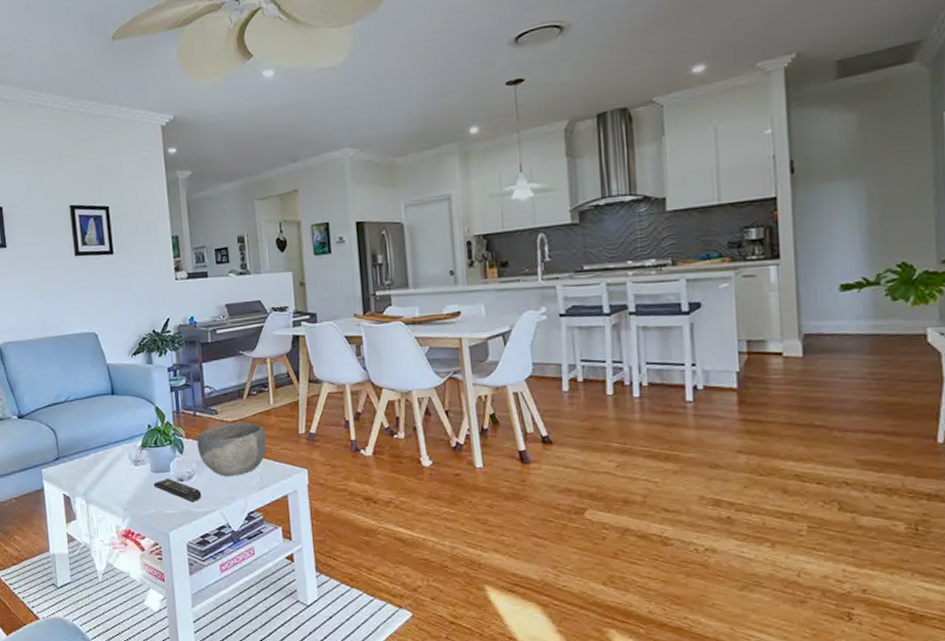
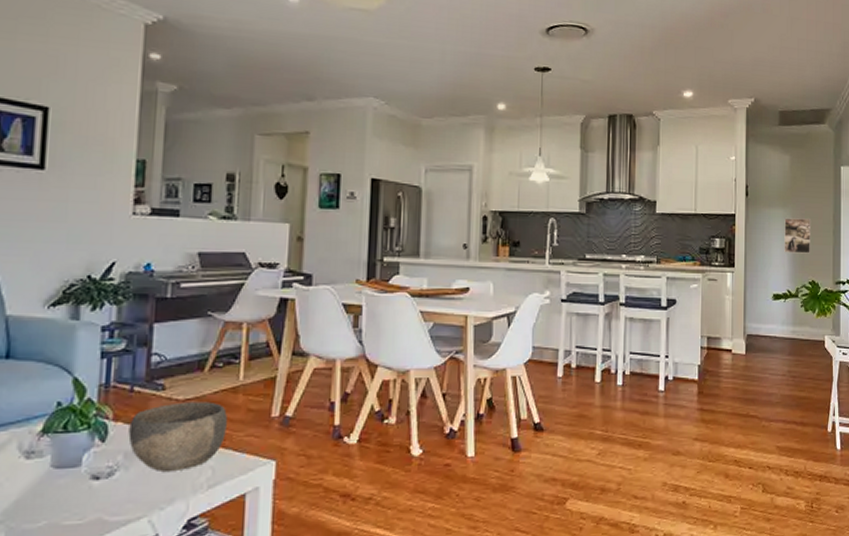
remote control: present [153,478,202,502] -> none [51,475,125,507]
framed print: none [852,187,897,234] -> present [784,218,810,254]

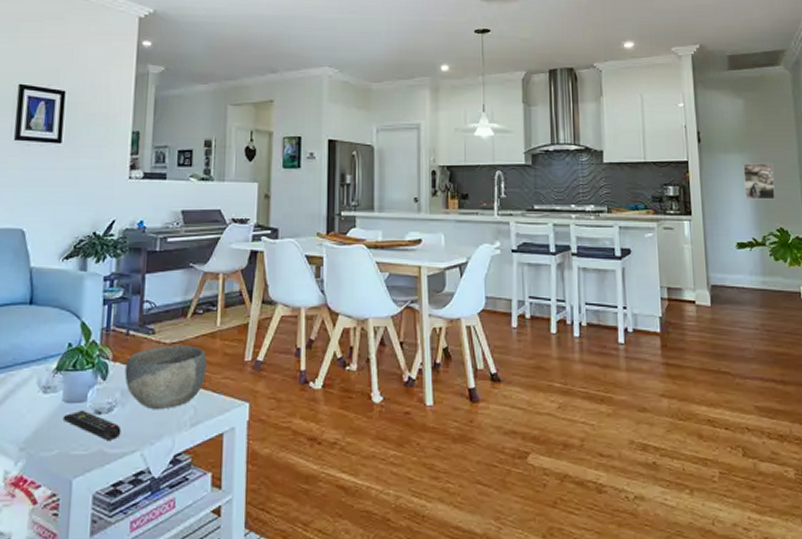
remote control: none [51,475,125,507] -> present [62,409,121,440]

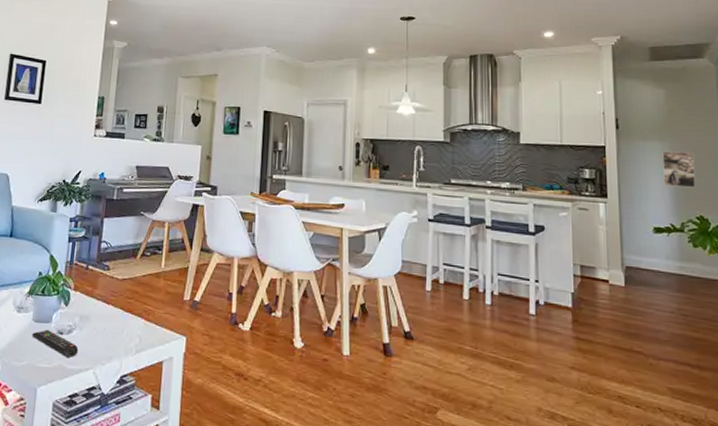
bowl: present [124,345,208,410] -> none [83,281,152,336]

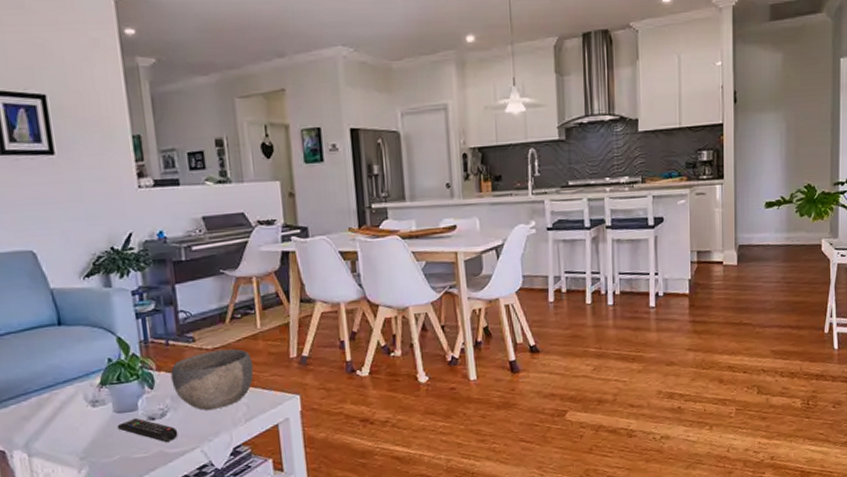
bowl: none [83,281,152,336] -> present [170,348,254,411]
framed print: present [662,151,696,188] -> none [777,119,806,159]

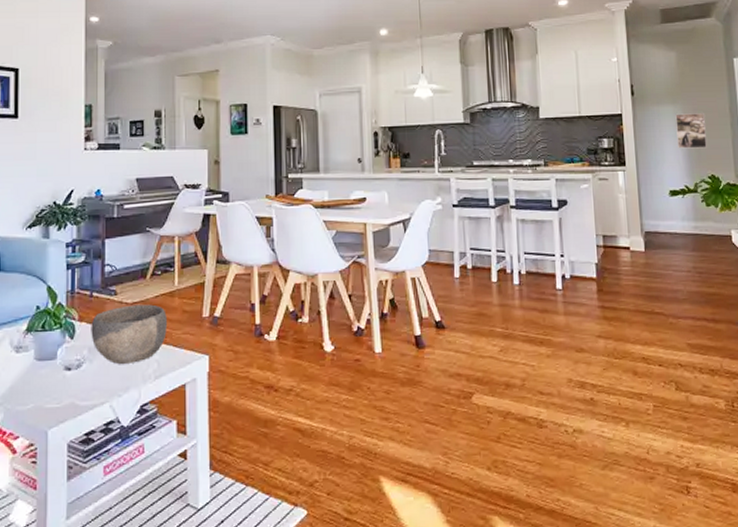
remote control: present [117,417,178,442] -> none [35,366,91,394]
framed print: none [777,119,806,159] -> present [675,113,707,149]

